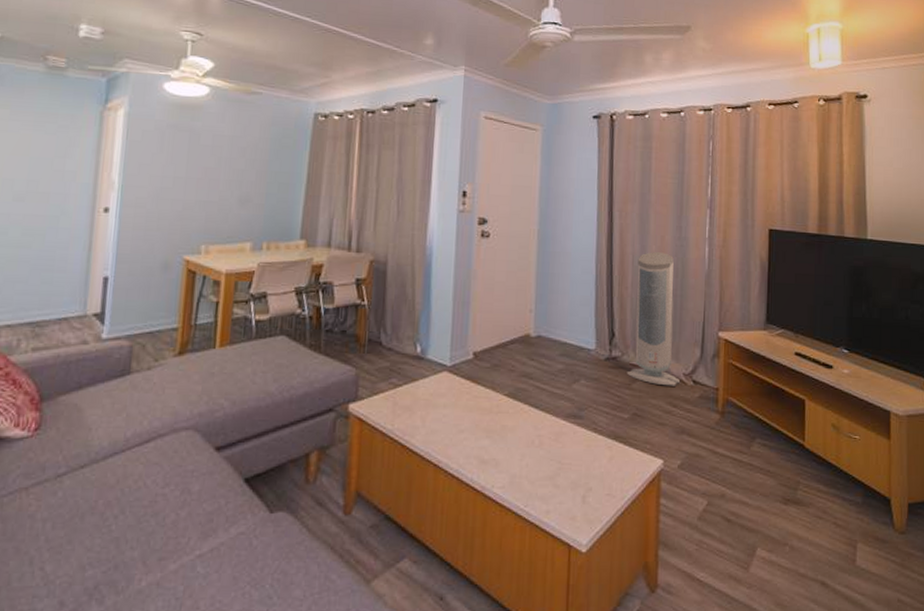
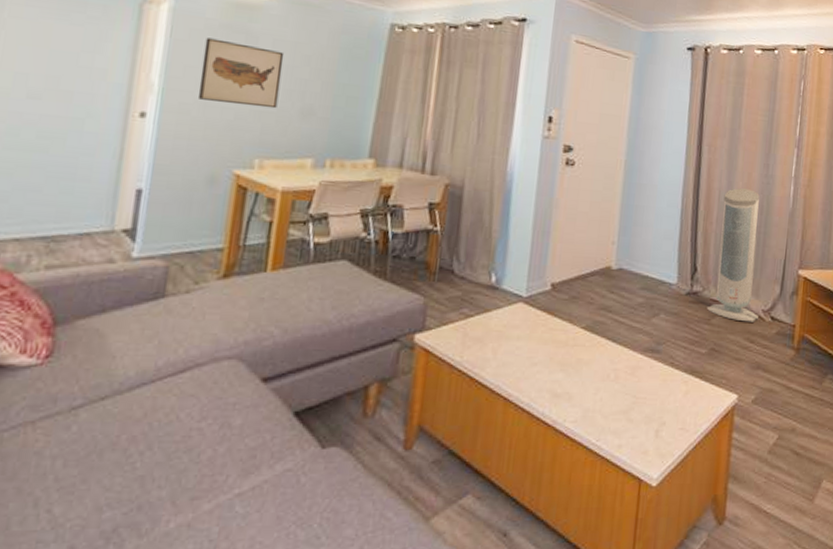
wall art: none [151,137,223,198] -> present [197,37,285,109]

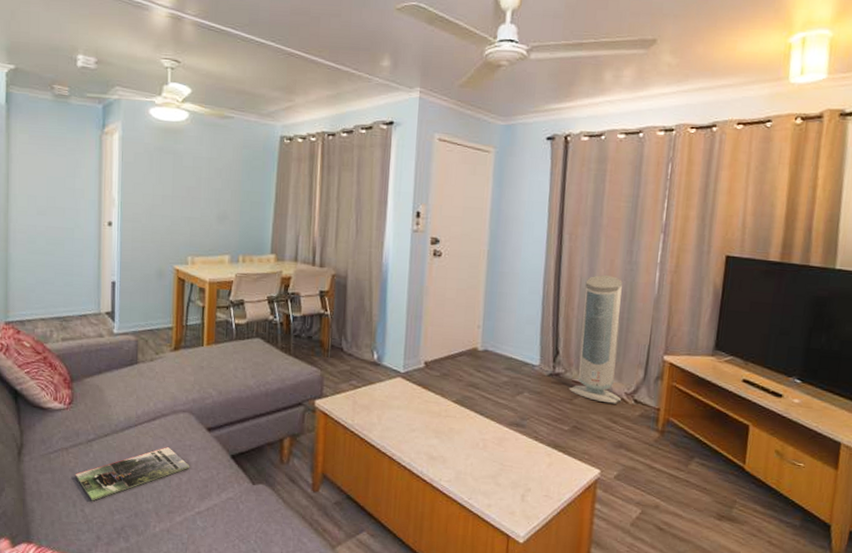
magazine: none [42,407,232,496] -> present [75,446,190,501]
wall art: present [197,37,285,109] -> none [145,159,202,215]

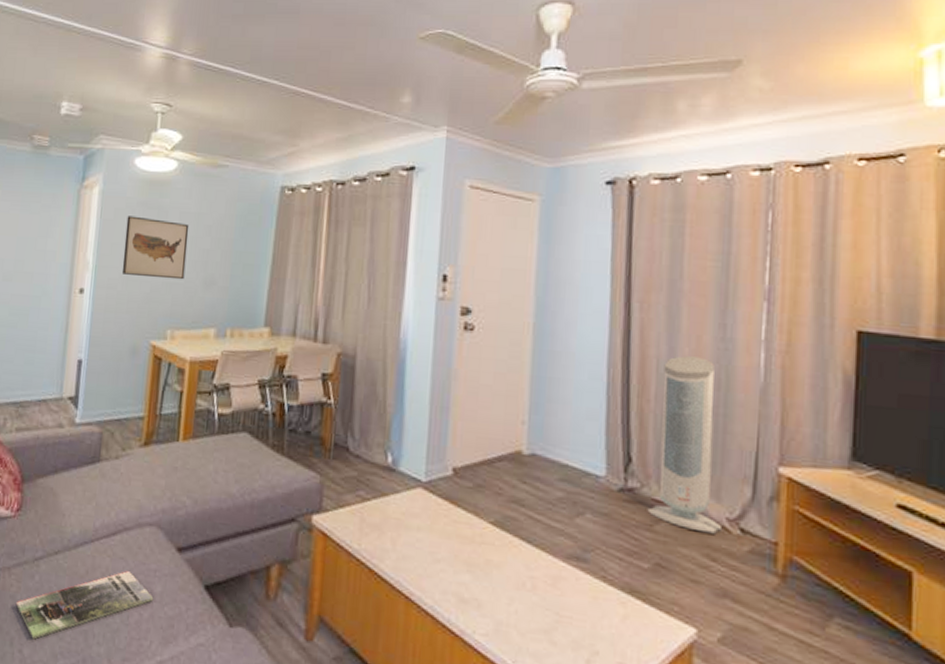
wall art: none [145,159,202,215] -> present [121,216,190,280]

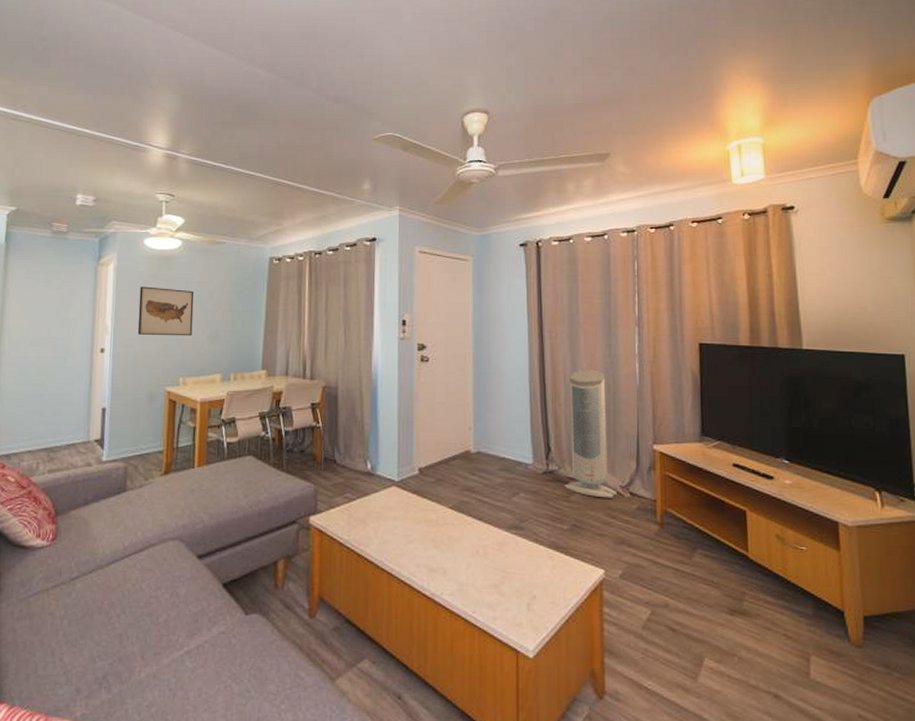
magazine: present [15,570,154,640] -> none [55,579,179,648]

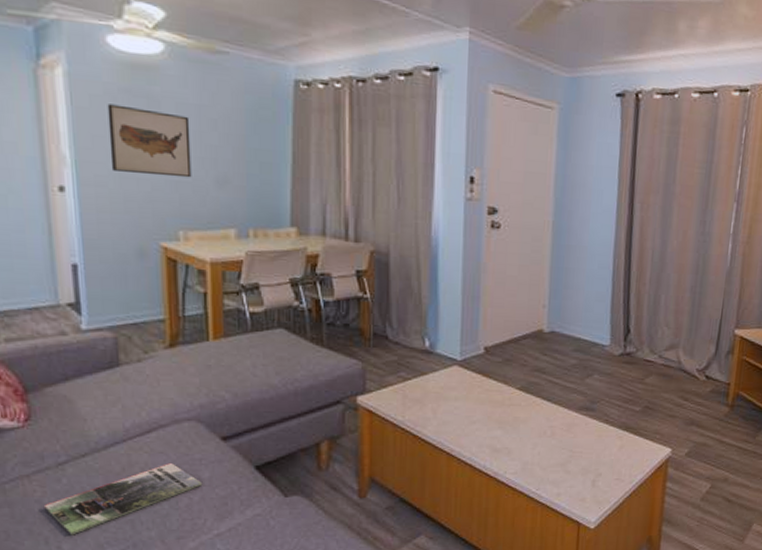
magazine: none [55,579,179,648] -> present [43,462,203,535]
air purifier: present [564,370,618,498] -> none [640,247,695,381]

